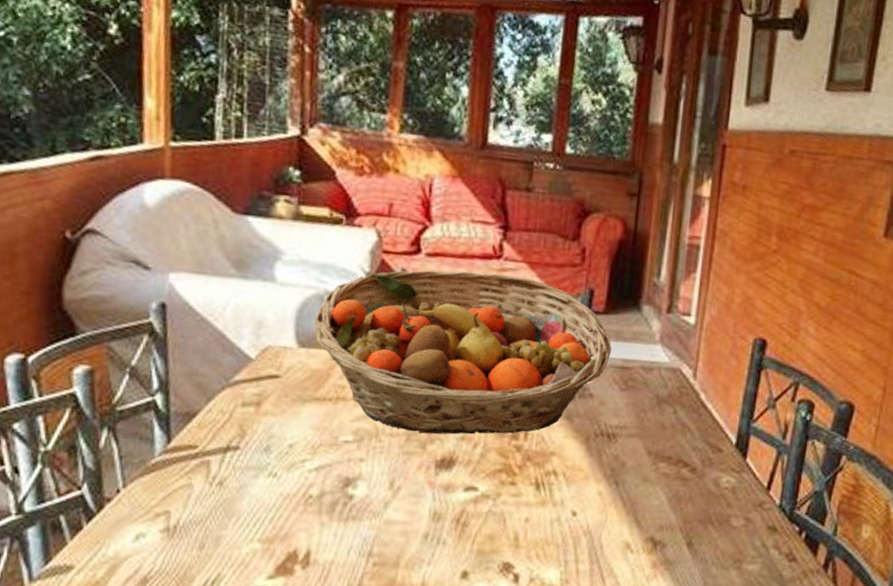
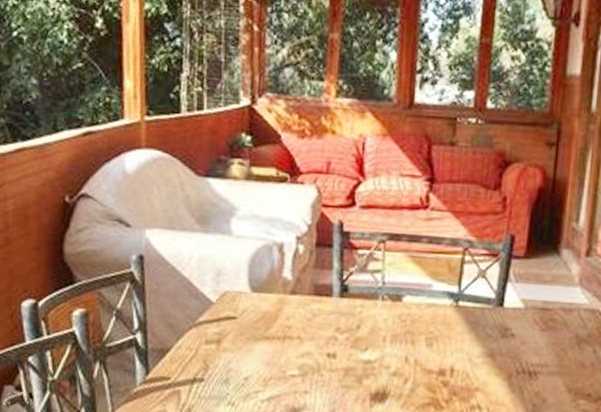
fruit basket: present [314,270,612,435] -> none [264,221,532,371]

